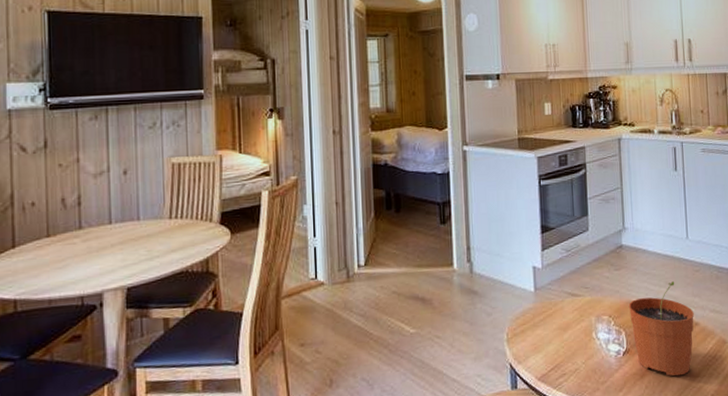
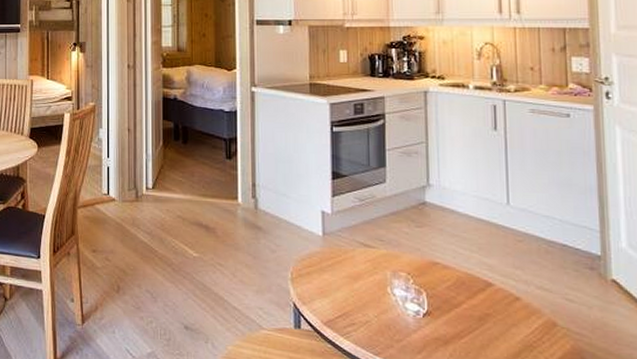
plant pot: present [628,281,694,377] -> none [431,248,515,352]

